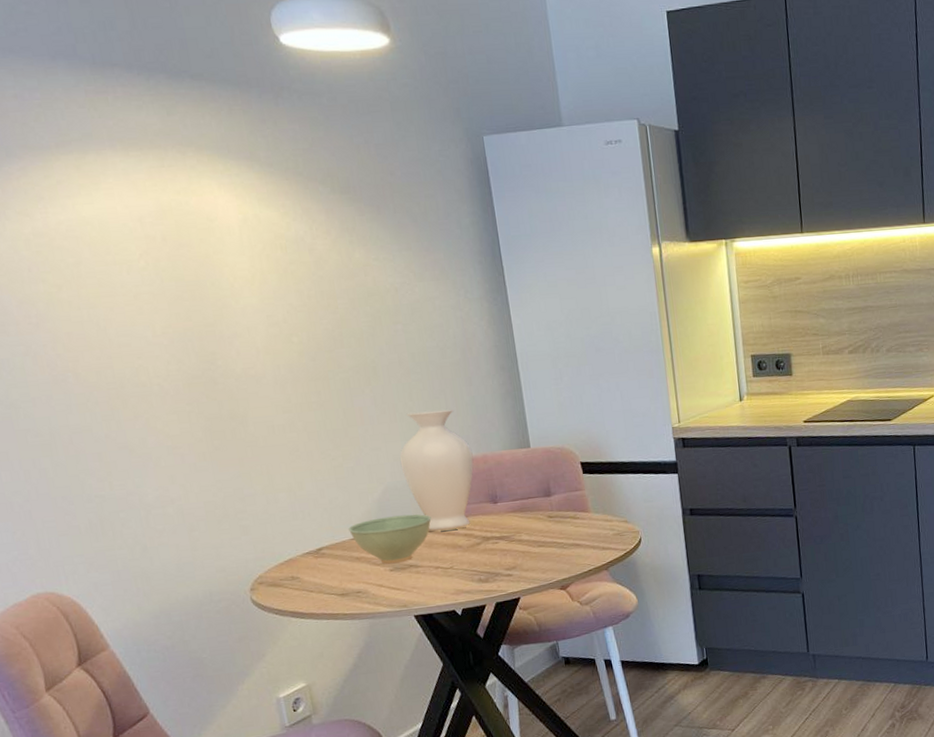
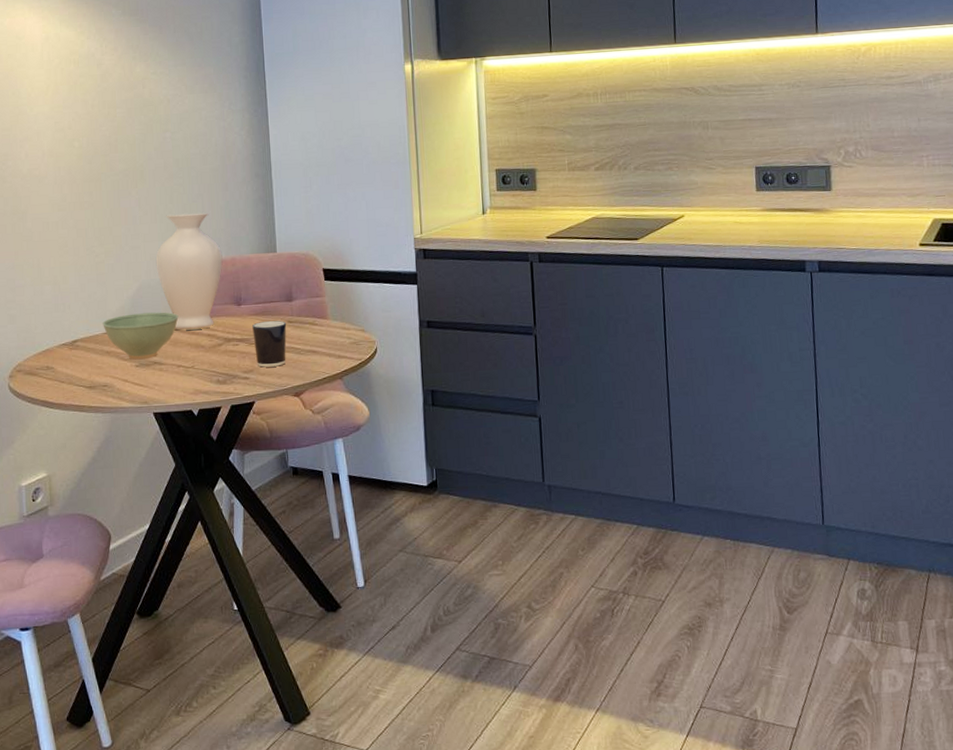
mug: none [511,516,550,564] -> present [252,320,287,367]

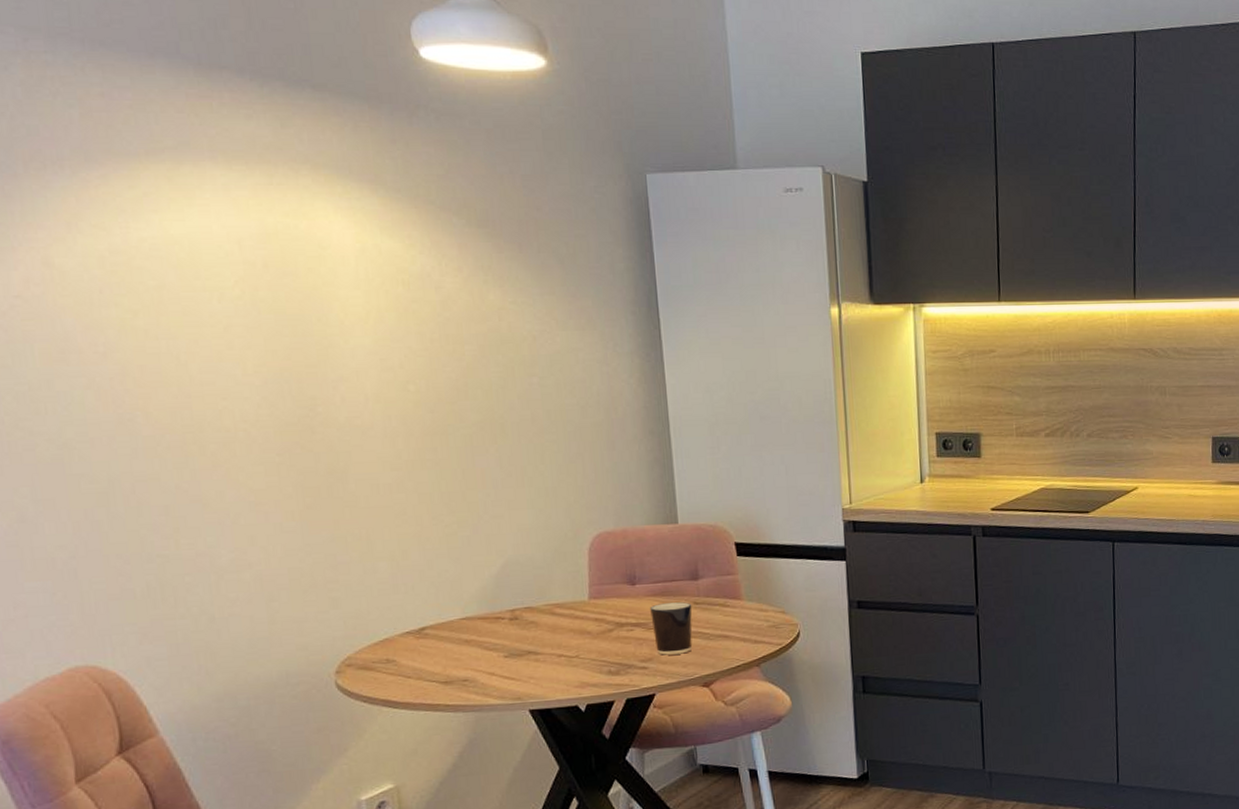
bowl: present [103,312,179,360] -> none [458,593,557,650]
vase: present [155,212,223,330] -> none [524,475,612,614]

